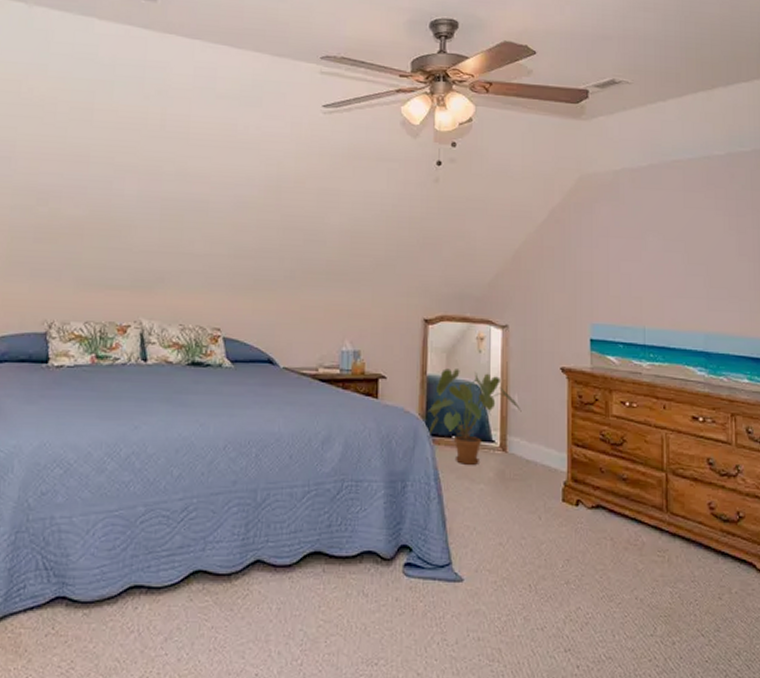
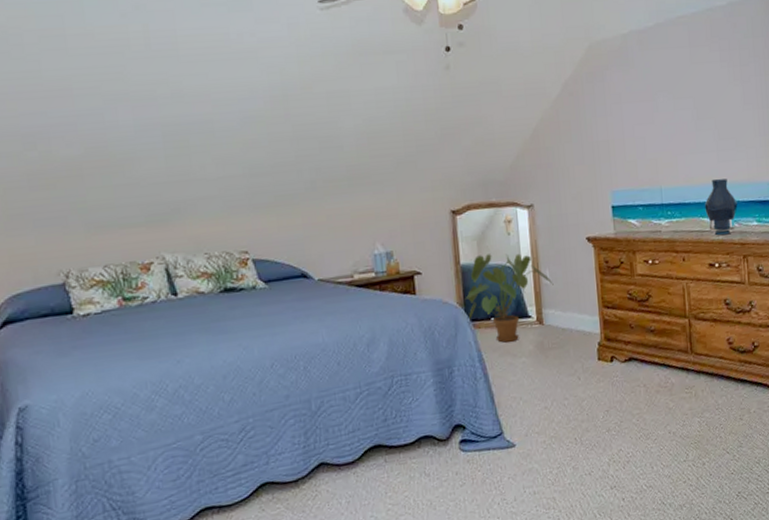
vase: none [691,328,727,388] -> present [704,179,738,236]

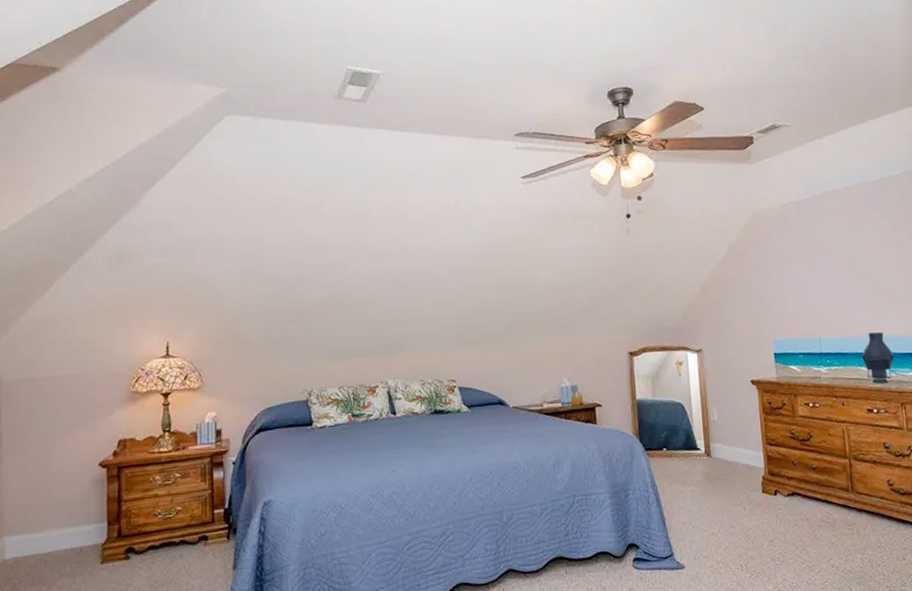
house plant: present [465,253,554,343] -> none [640,391,721,471]

